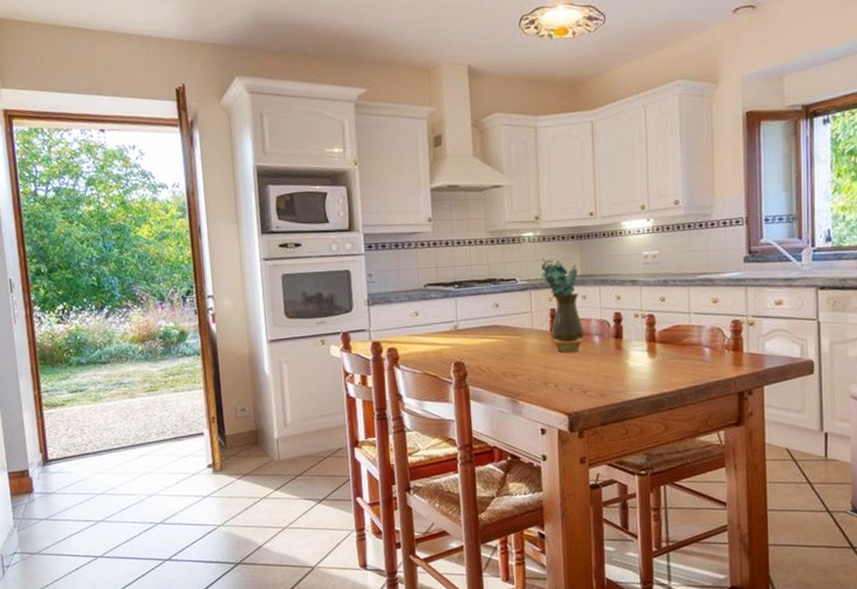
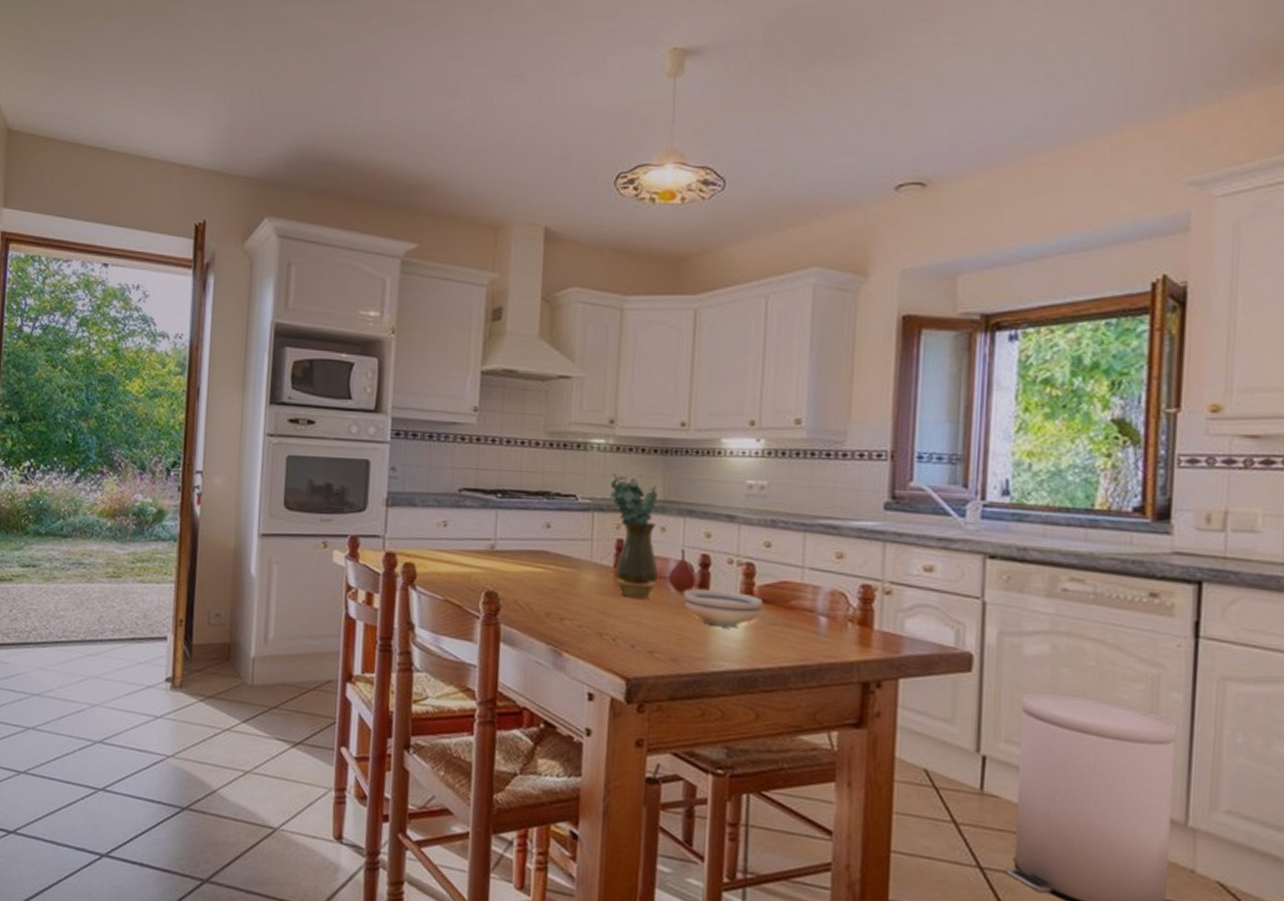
fruit: none [591,309,613,344] -> present [667,548,697,593]
bowl: none [603,338,663,366] -> present [682,588,764,628]

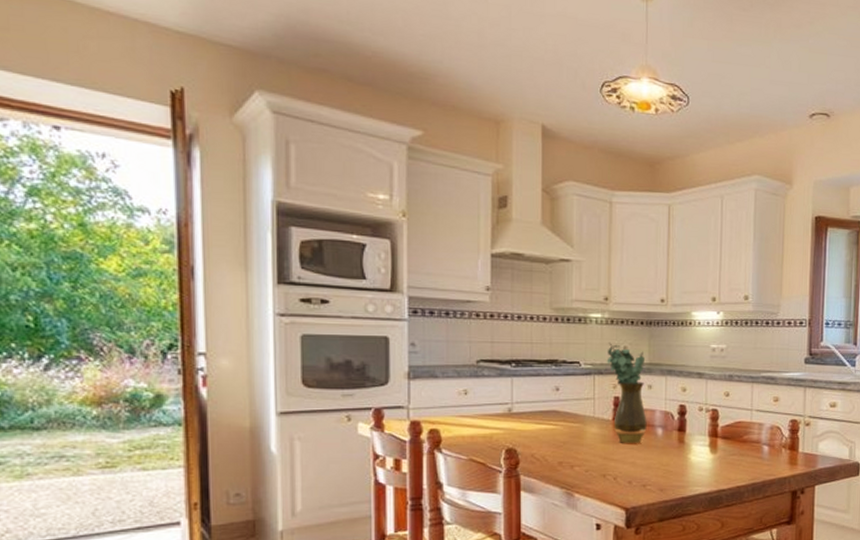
fruit: present [667,548,697,593] -> none [654,401,676,437]
bowl: present [682,588,764,628] -> none [666,432,725,461]

